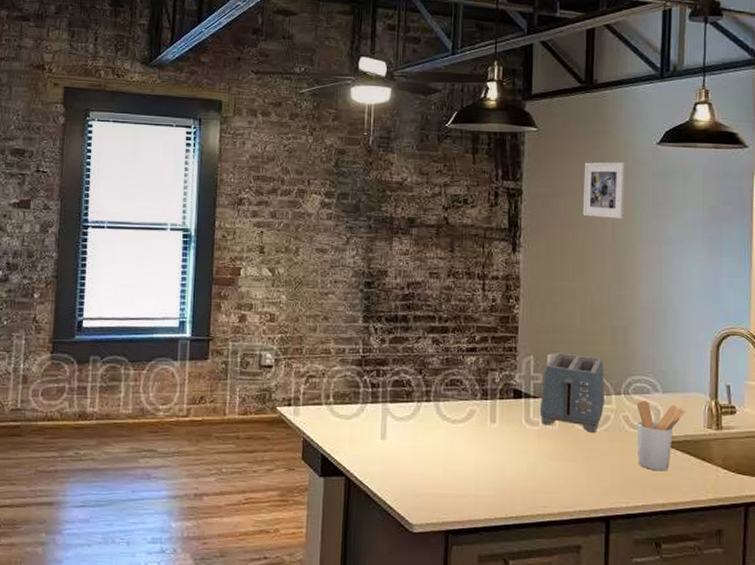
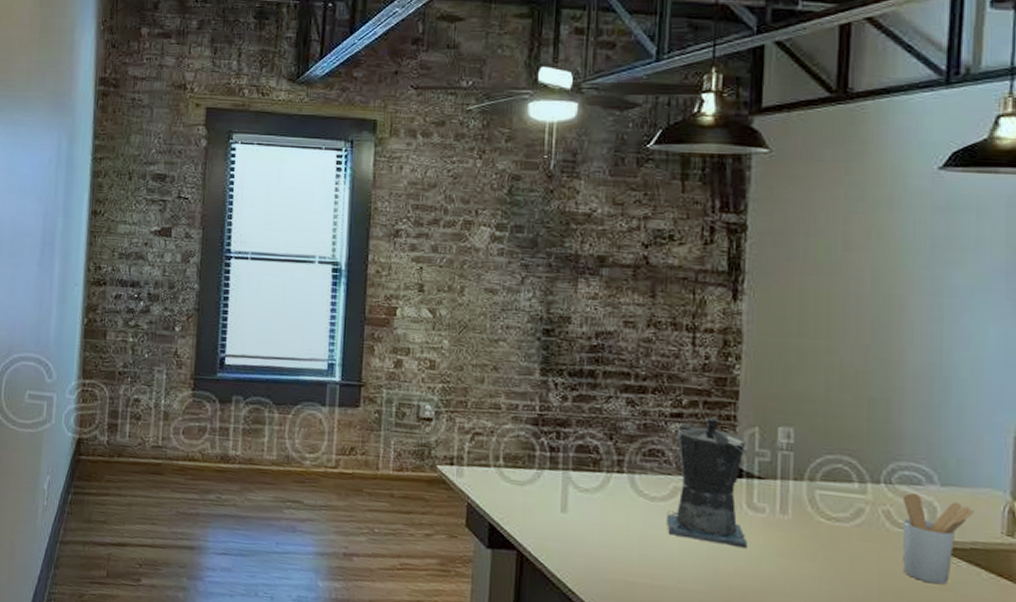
coffee maker: none [464,350,526,457] -> present [666,417,747,549]
toaster: present [539,352,605,432] -> none [766,425,858,528]
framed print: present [582,161,626,220] -> none [830,191,893,264]

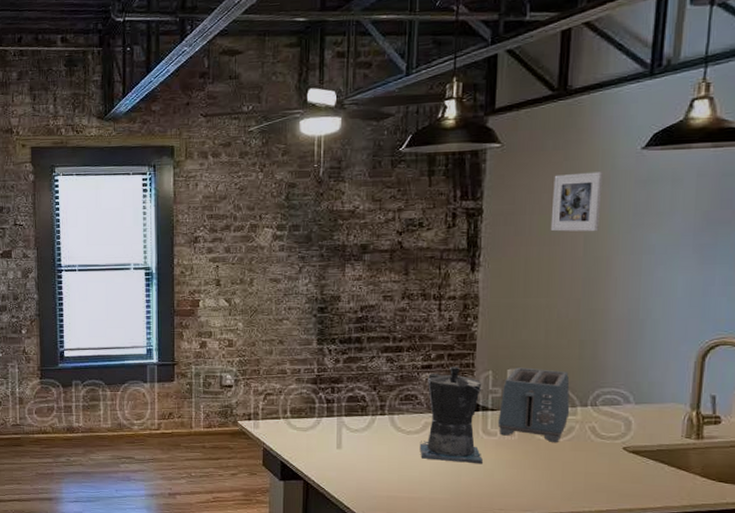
toaster: none [766,425,858,528] -> present [497,367,570,442]
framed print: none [830,191,893,264] -> present [550,172,603,232]
utensil holder: present [902,493,974,585] -> none [603,412,661,479]

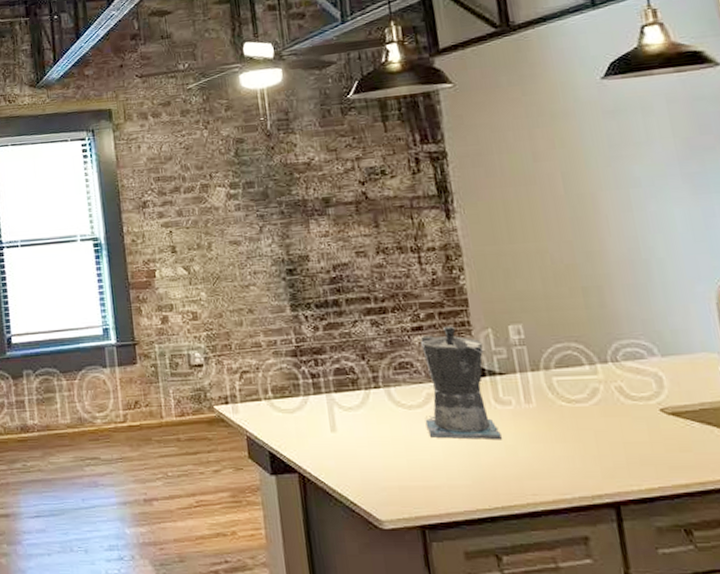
toaster: present [497,367,570,442] -> none [507,322,590,408]
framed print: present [550,172,603,232] -> none [515,105,576,170]

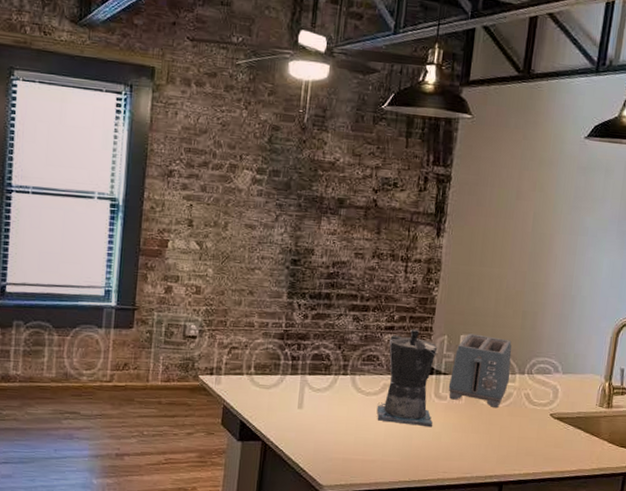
toaster: none [507,322,590,408] -> present [448,333,512,408]

